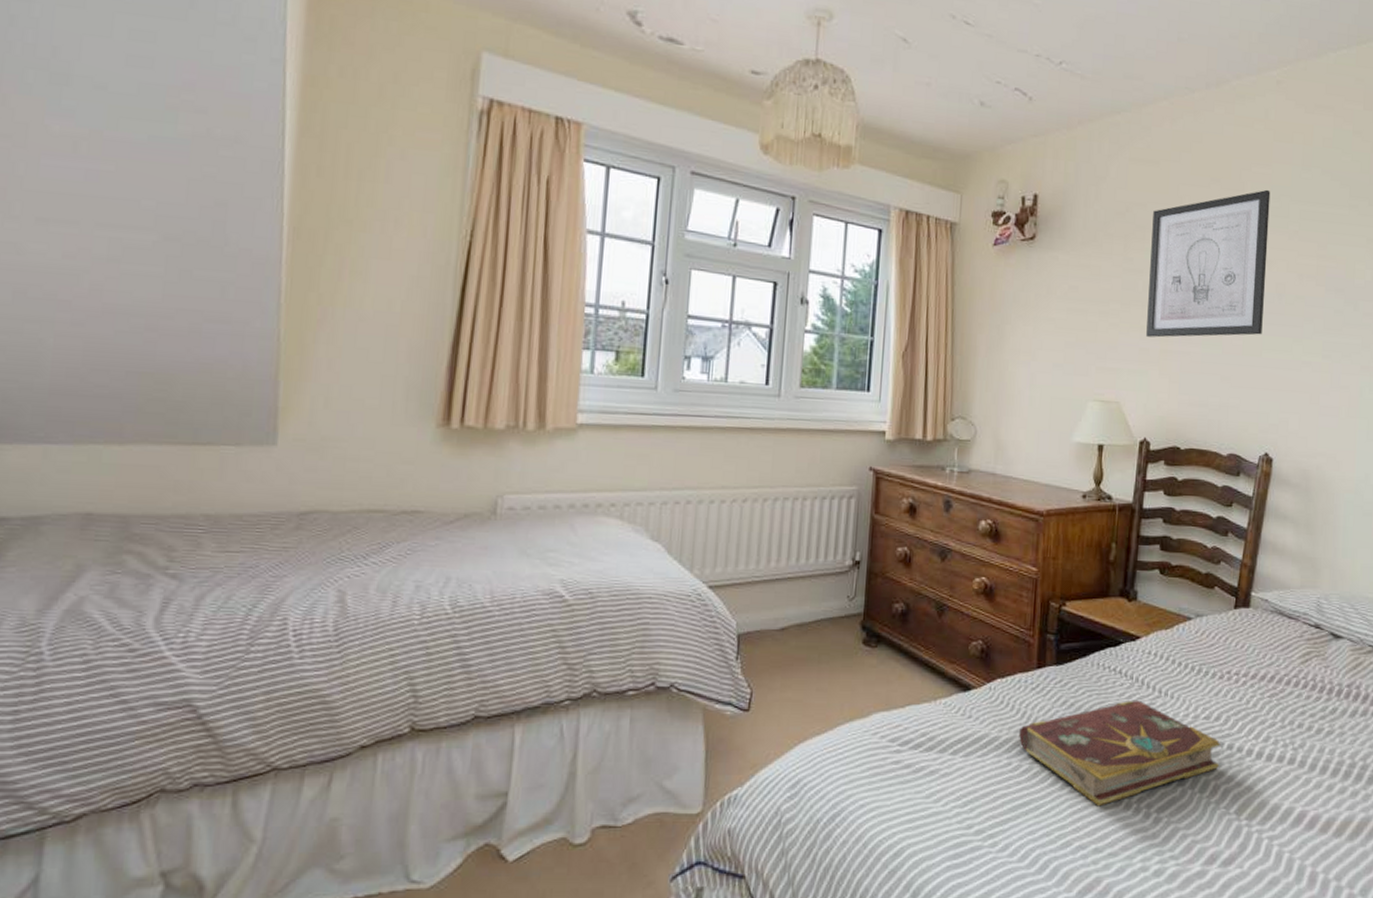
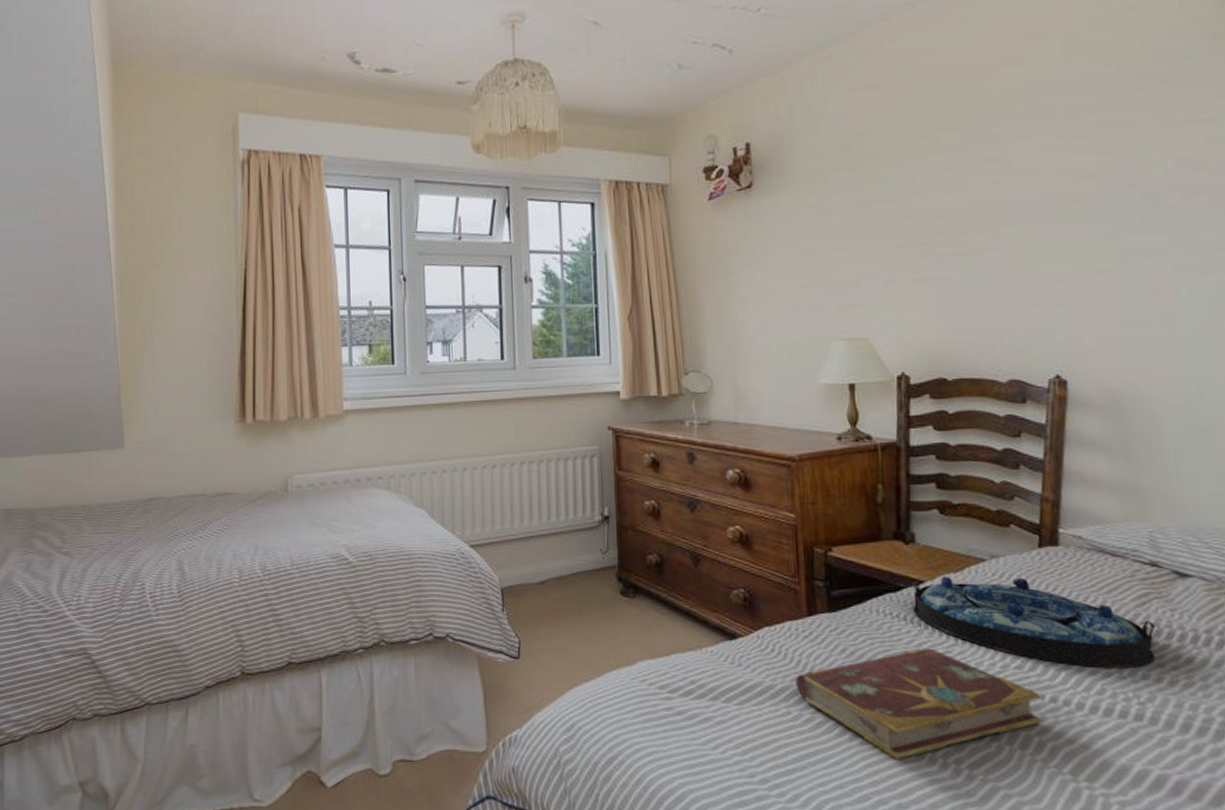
serving tray: none [1128,632,1313,718] -> present [912,576,1156,668]
wall art: present [1146,189,1271,338] -> none [883,90,1034,267]

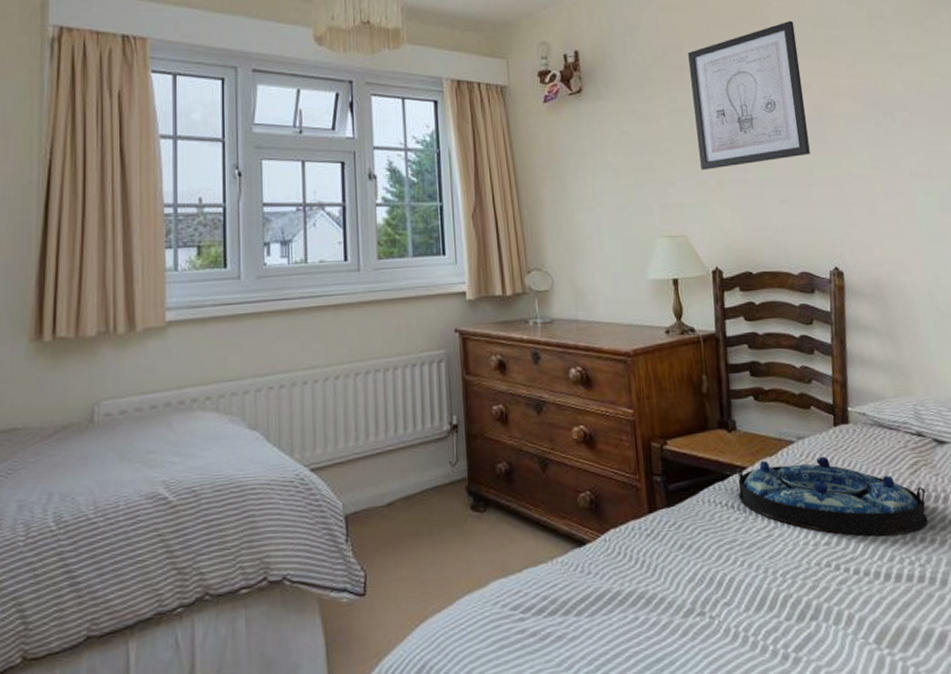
book: present [795,648,1042,760] -> none [641,533,849,653]
wall art: none [883,90,1034,267] -> present [688,20,810,170]

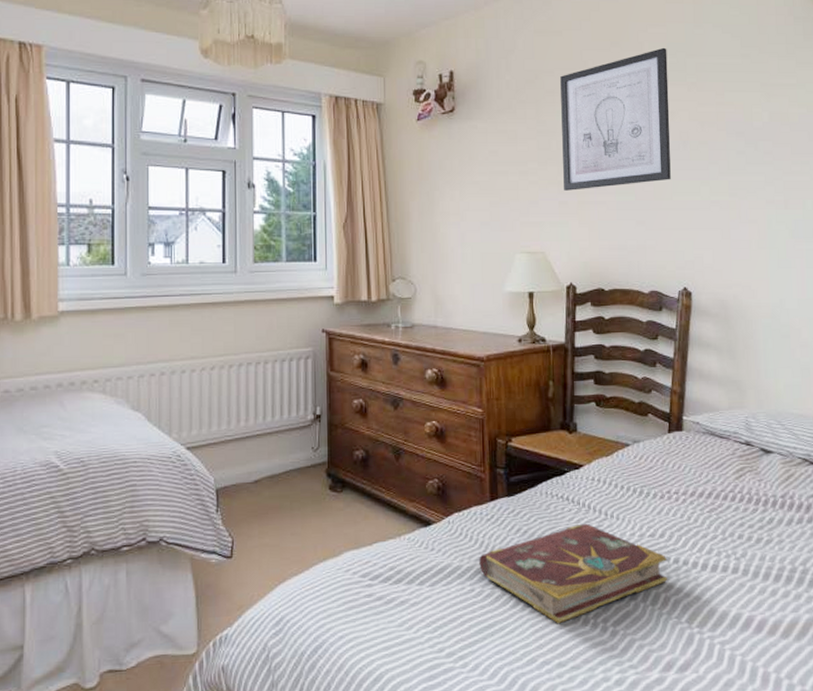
book: none [641,533,849,653] -> present [479,523,667,624]
serving tray: present [737,456,928,536] -> none [574,458,749,532]

